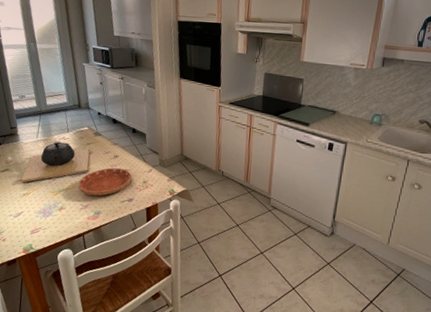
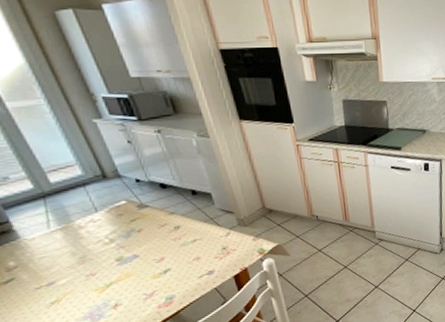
teapot: present [21,141,90,183] -> none [40,225,142,290]
saucer: present [78,168,132,196] -> none [132,239,207,281]

